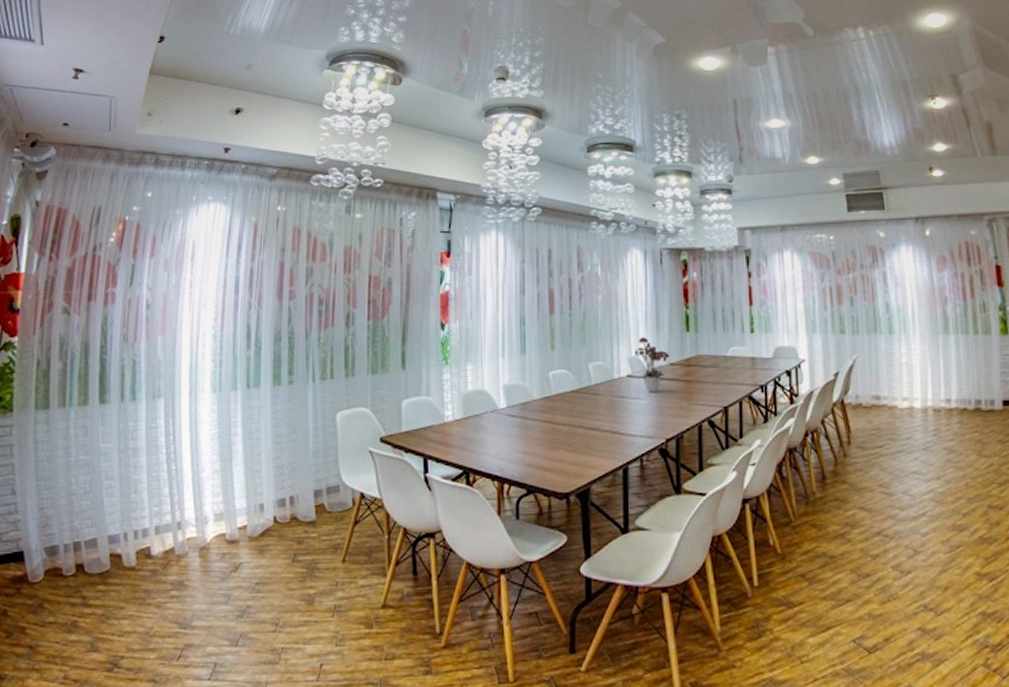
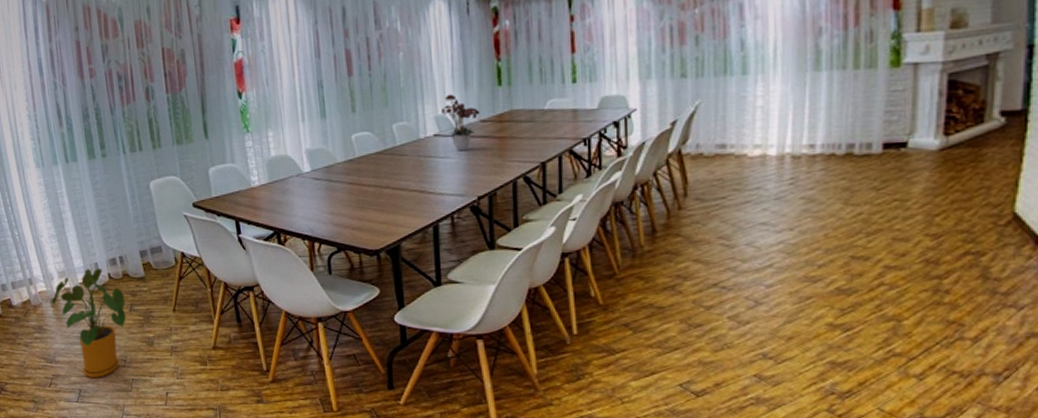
house plant: none [200,511,293,647] -> present [51,269,128,377]

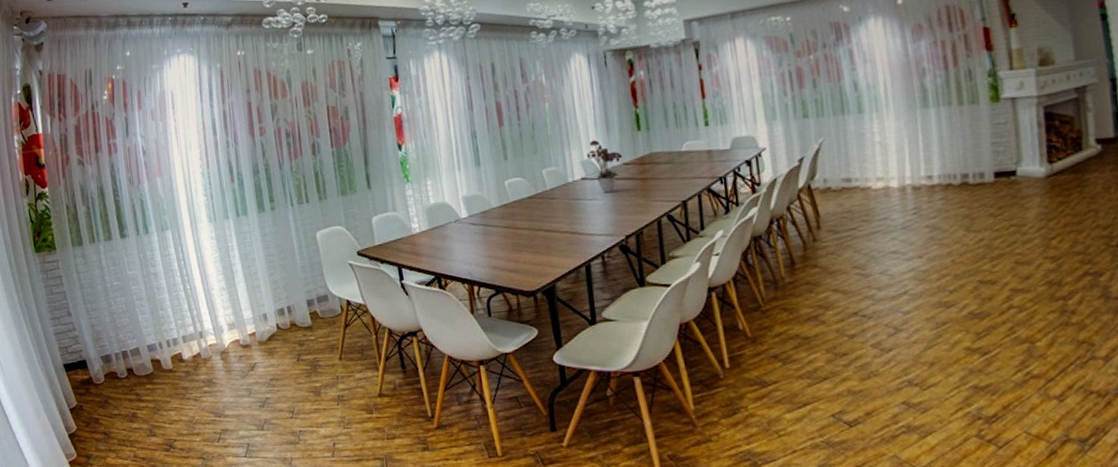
house plant: present [51,269,128,377] -> none [221,319,296,431]

